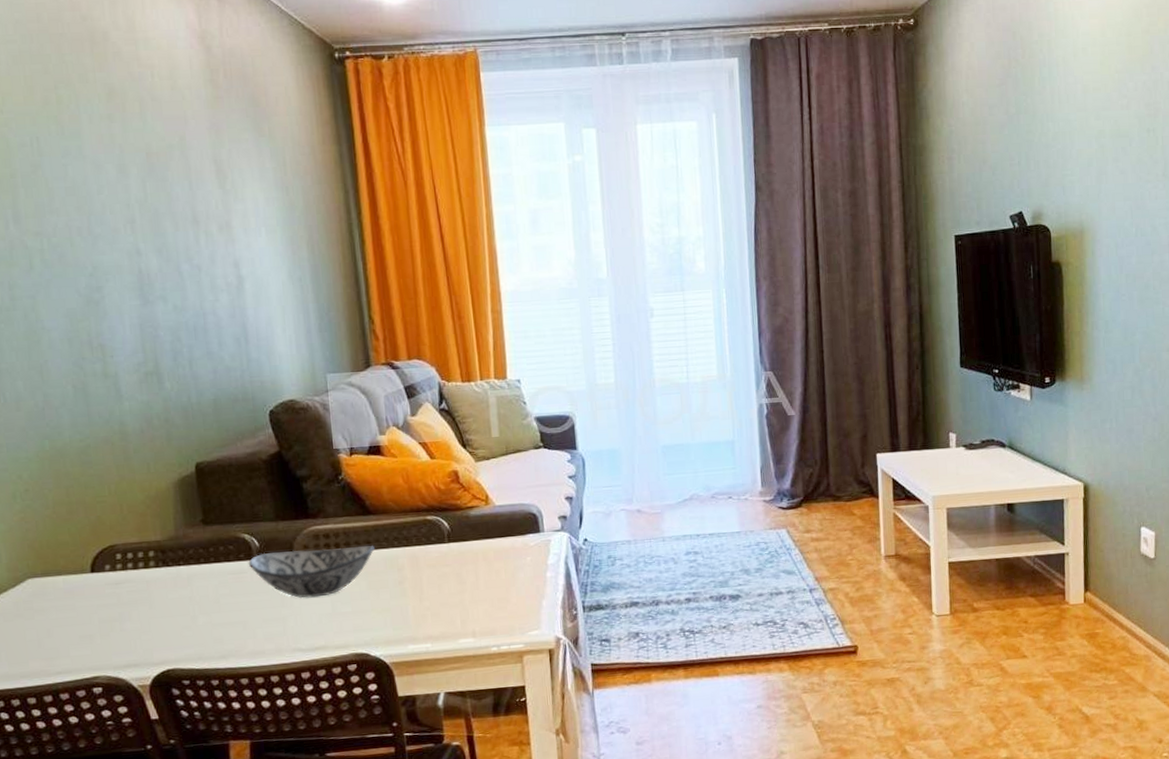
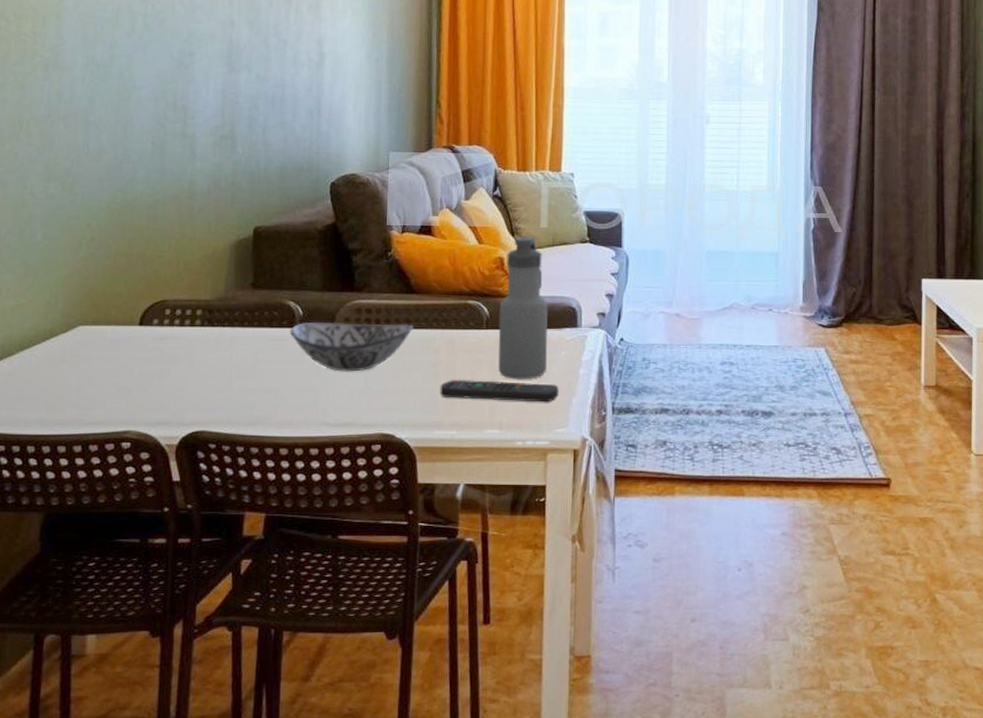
remote control: none [409,589,528,613] -> present [440,380,559,403]
water bottle: none [459,447,514,589] -> present [498,237,548,379]

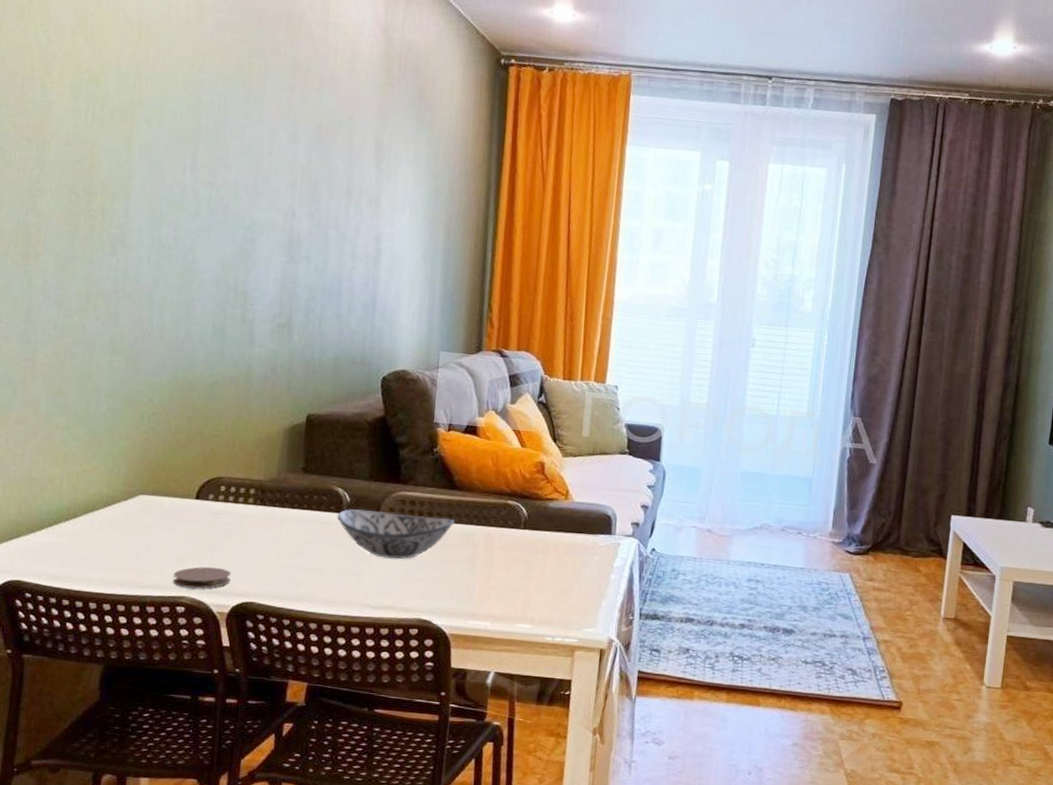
coaster: none [116,396,180,421] -> present [172,566,231,589]
remote control: present [440,380,559,403] -> none [476,574,590,603]
water bottle: present [498,237,548,379] -> none [533,443,585,580]

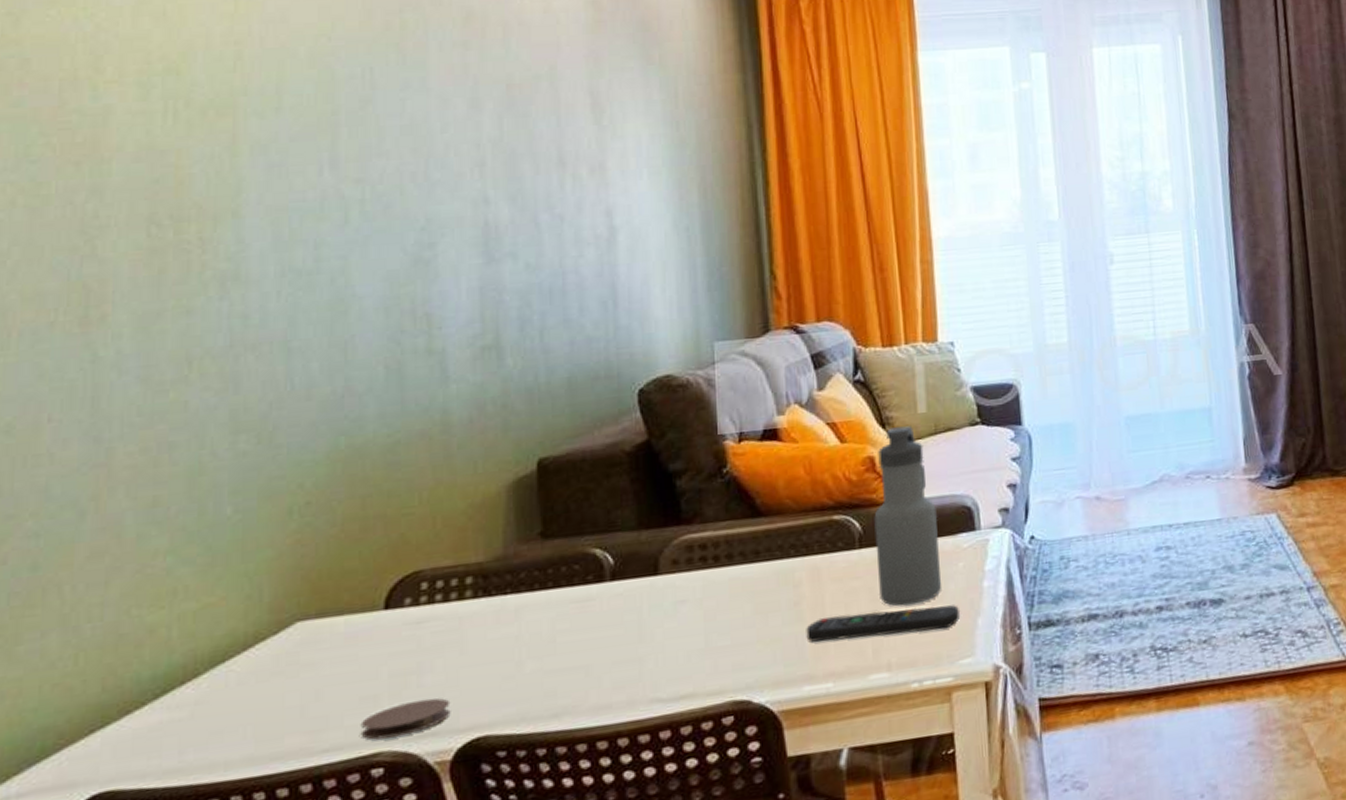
decorative bowl: present [337,508,455,559] -> none [598,556,764,631]
remote control: none [476,574,590,603] -> present [806,605,960,642]
water bottle: none [533,443,585,580] -> present [874,426,942,606]

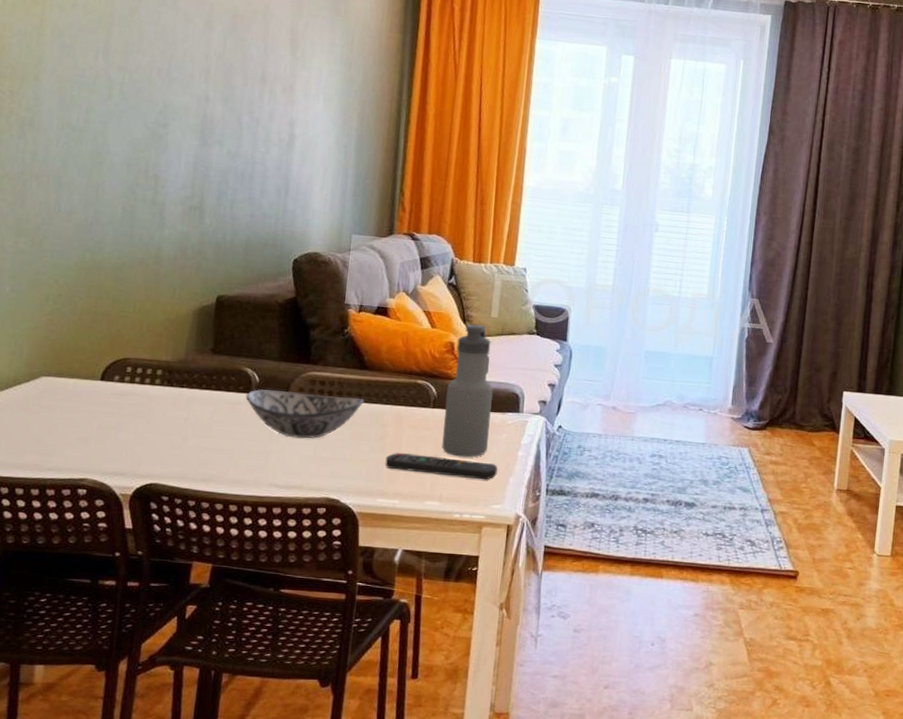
coaster: present [360,698,451,740] -> none [74,448,136,471]
decorative bowl: none [598,556,764,631] -> present [245,388,364,439]

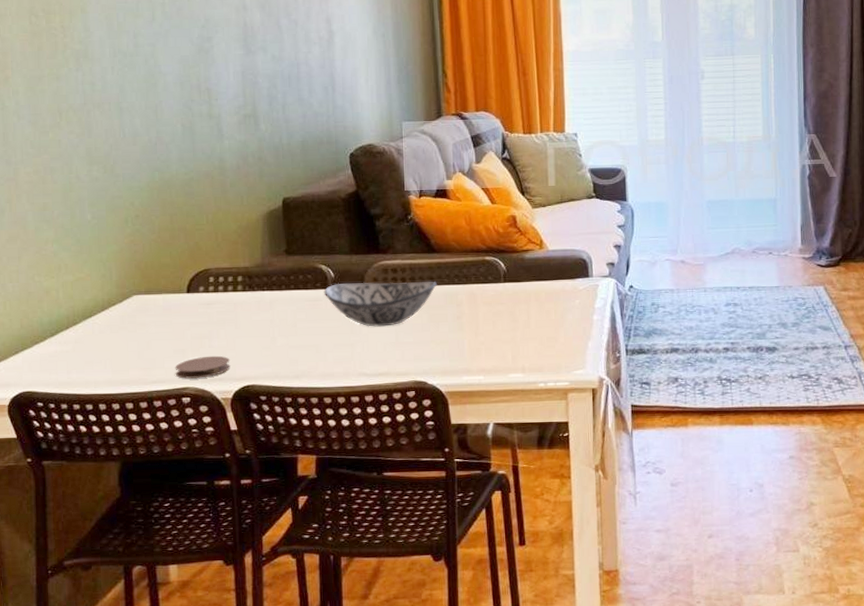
coaster: none [74,448,136,471] -> present [175,355,230,379]
remote control: present [385,453,498,480] -> none [465,329,575,348]
water bottle: present [442,324,493,457] -> none [515,195,563,327]

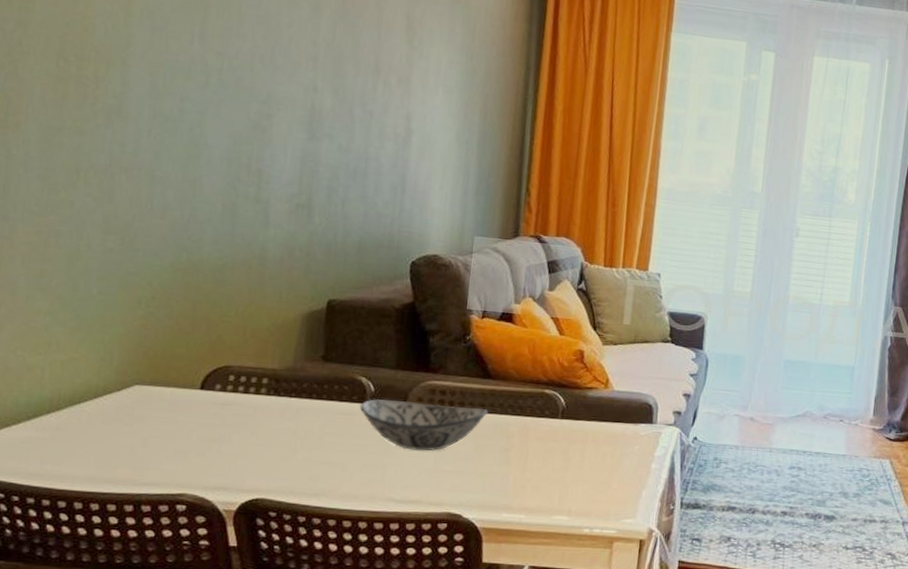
coaster: present [175,355,230,379] -> none [172,461,240,485]

